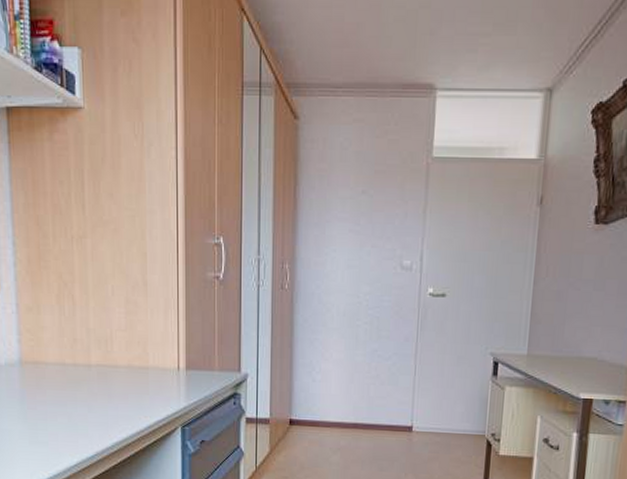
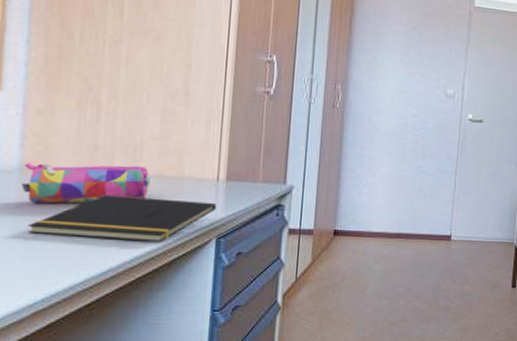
pencil case: none [23,356,122,393] -> present [22,162,151,204]
notepad: none [31,384,179,430] -> present [27,194,217,243]

